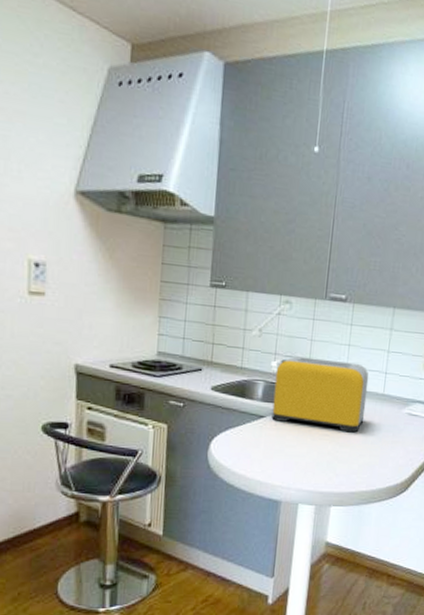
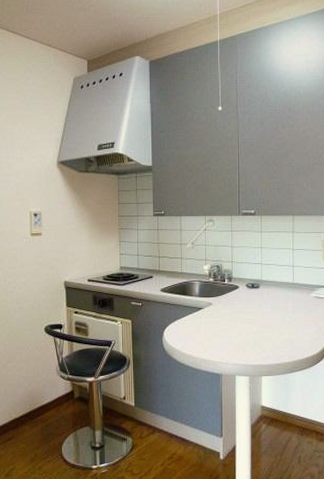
toaster: present [271,356,369,433] -> none [206,260,280,316]

